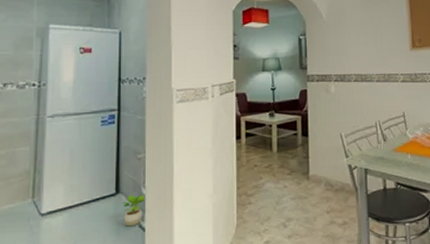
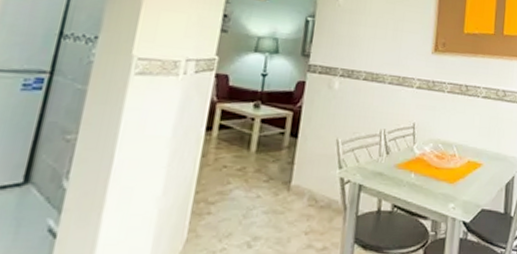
potted plant: present [122,194,147,227] -> none [27,186,68,230]

